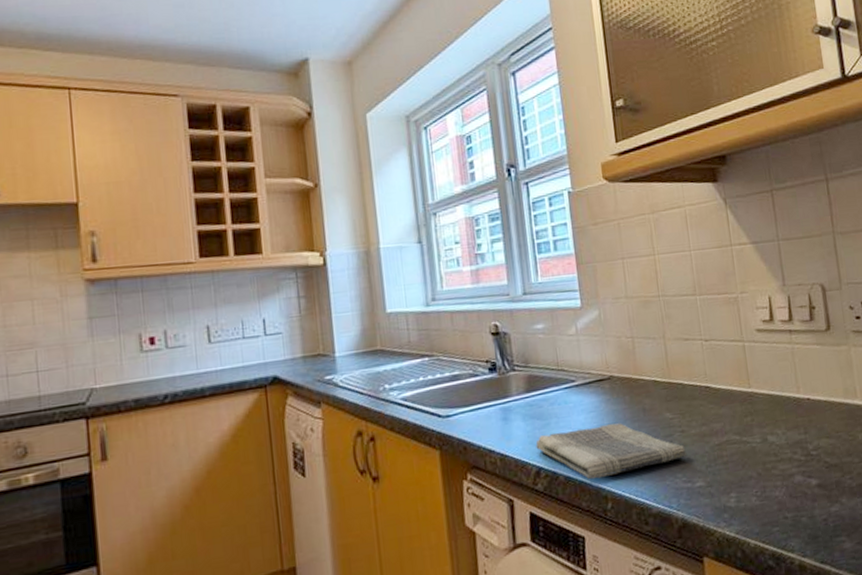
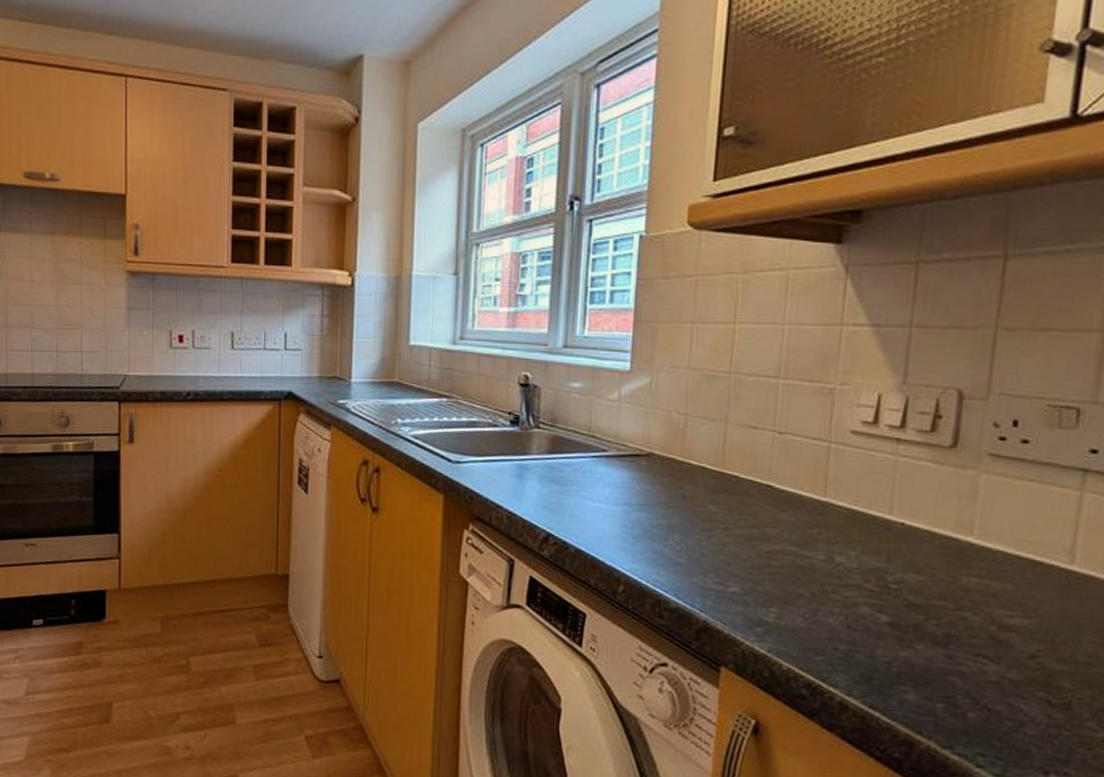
dish towel: present [535,423,688,480] -> none [548,501,726,559]

